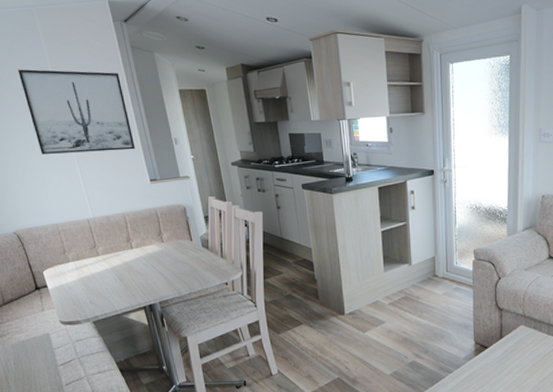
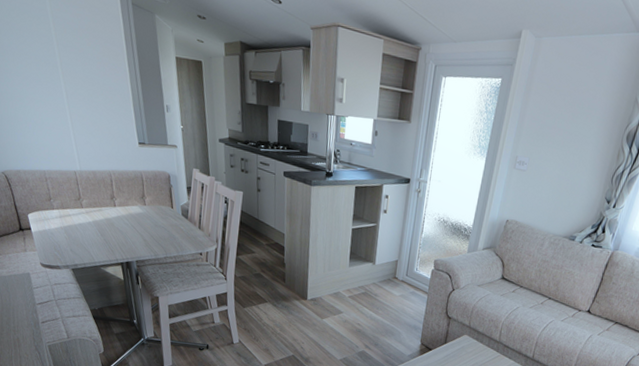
wall art: present [18,69,135,154] -> none [16,7,127,110]

